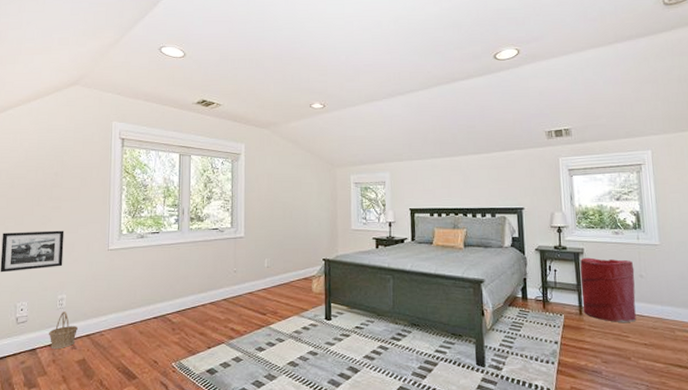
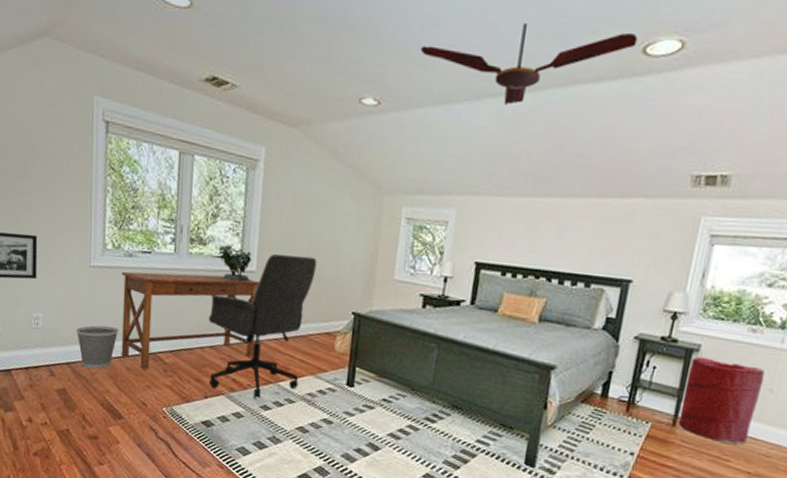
basket: present [49,311,78,349] -> none [24,332,56,374]
wastebasket: none [95,298,133,337] -> present [75,325,119,369]
desk: none [134,243,248,331] -> present [121,271,260,370]
office chair: none [208,220,291,342] -> present [208,254,317,398]
potted plant: none [213,219,241,246] -> present [218,245,252,282]
ceiling fan: none [348,47,489,99] -> present [420,23,638,106]

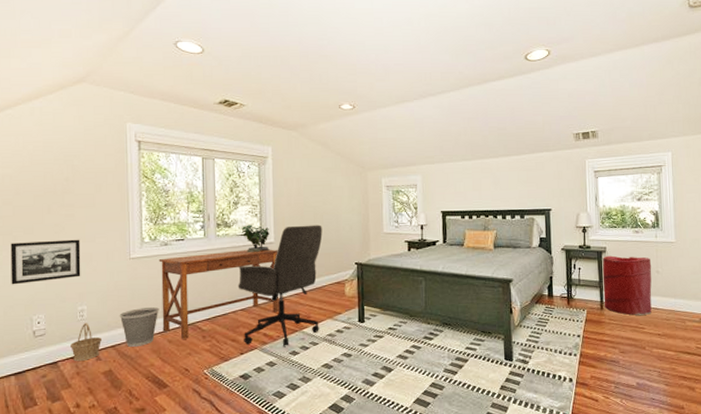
basket: none [24,332,56,374] -> present [70,323,101,361]
ceiling fan: present [420,23,638,106] -> none [378,47,520,101]

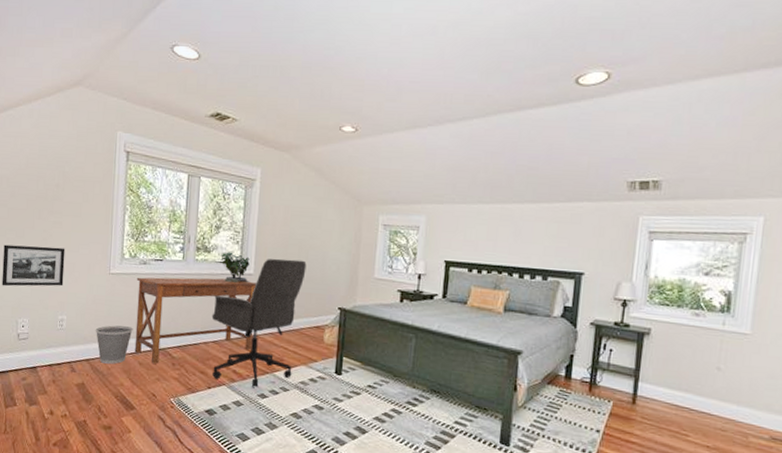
basket: present [70,323,101,361] -> none [49,333,77,370]
laundry hamper: present [602,255,652,315] -> none [637,339,712,420]

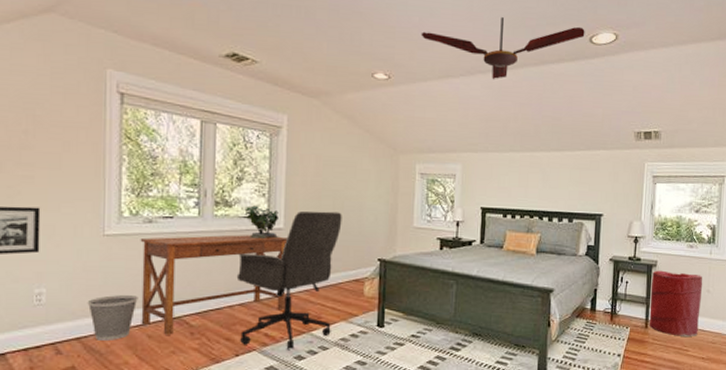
ceiling fan: none [389,63,571,129] -> present [421,17,585,80]
laundry hamper: none [637,339,712,420] -> present [649,270,703,336]

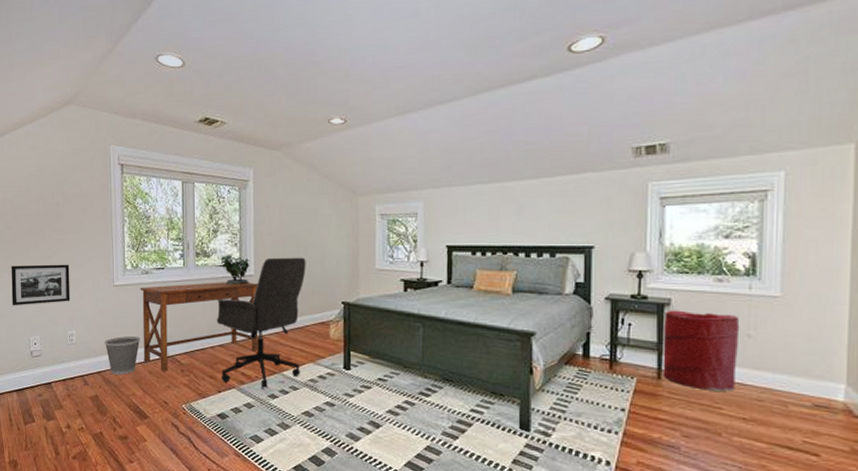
ceiling fan: present [421,17,585,80] -> none [375,36,562,110]

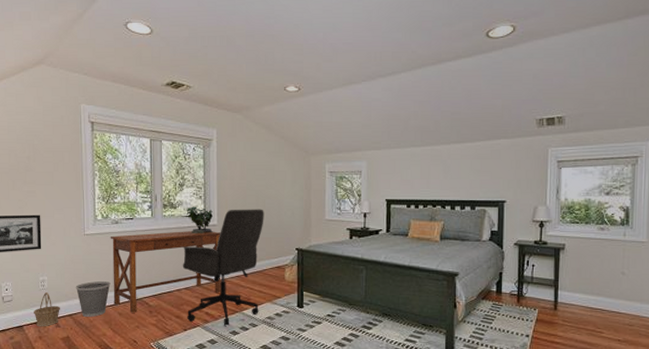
basket: none [62,347,89,384] -> present [34,292,60,326]
laundry hamper: present [662,310,740,391] -> none [558,253,617,318]

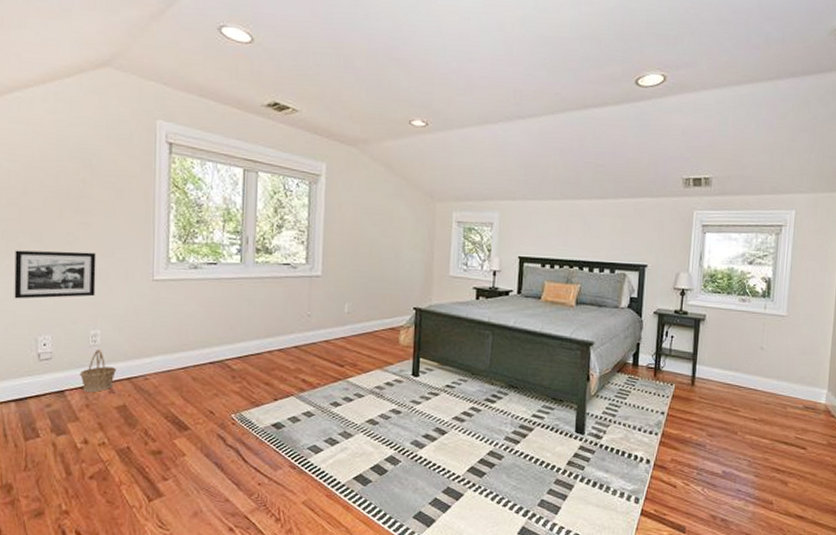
wastebasket: present [75,281,111,317] -> none [137,338,184,382]
desk: present [110,231,221,313] -> none [186,281,326,378]
office chair: present [182,209,264,326] -> none [276,258,379,396]
potted plant: present [186,206,214,233] -> none [284,253,317,286]

